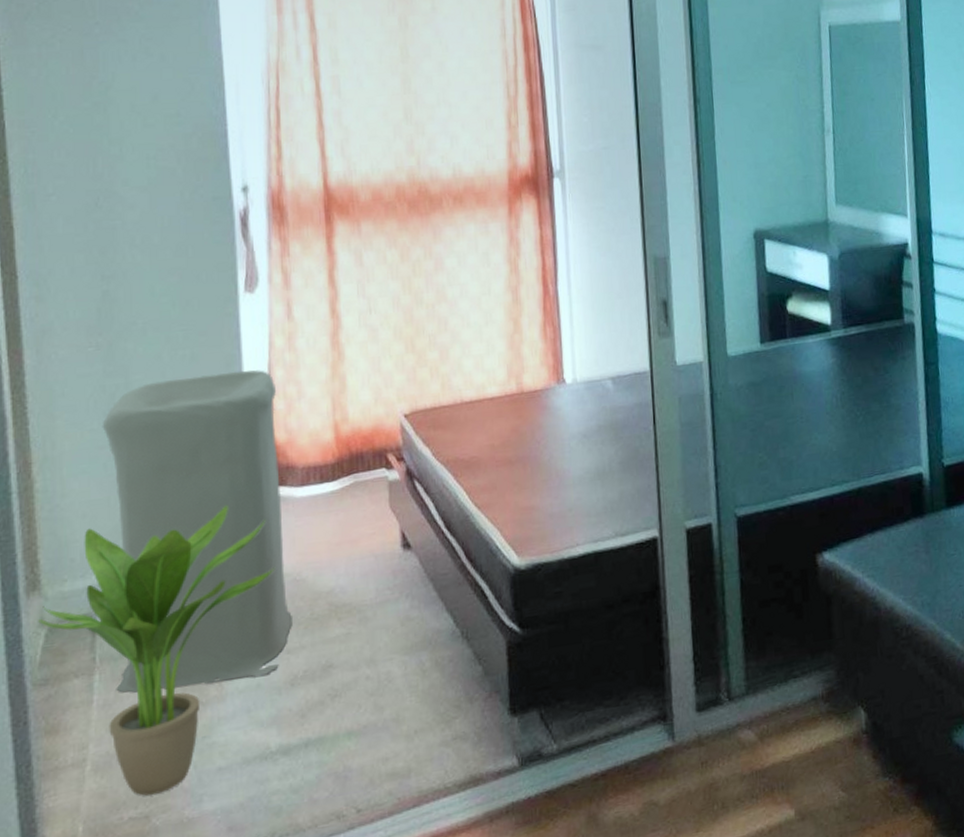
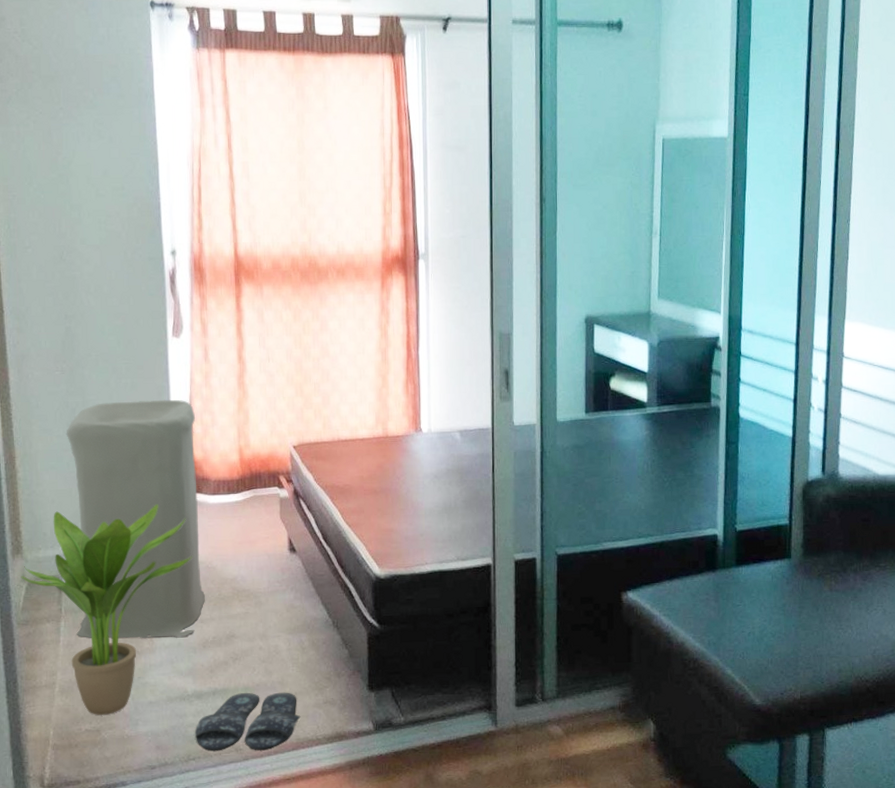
slippers: none [282,731,423,823] -> present [195,692,301,750]

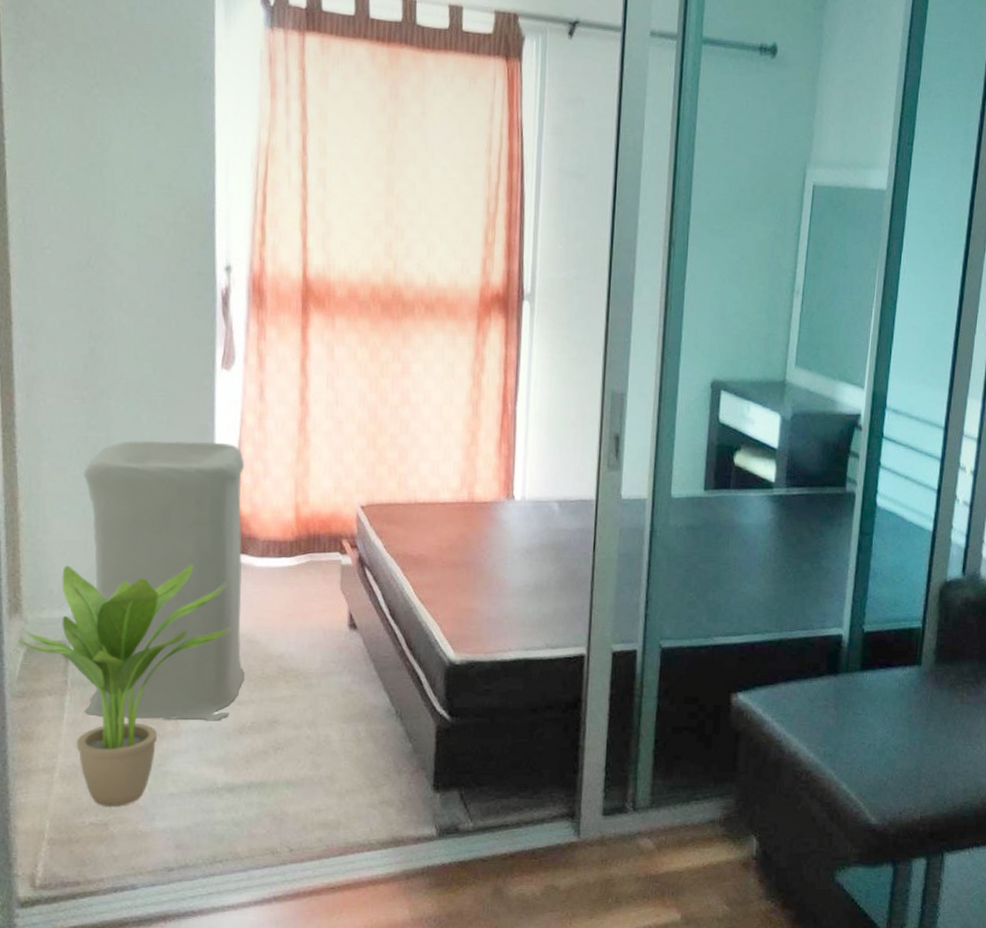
slippers: present [195,692,301,750] -> none [224,787,352,854]

